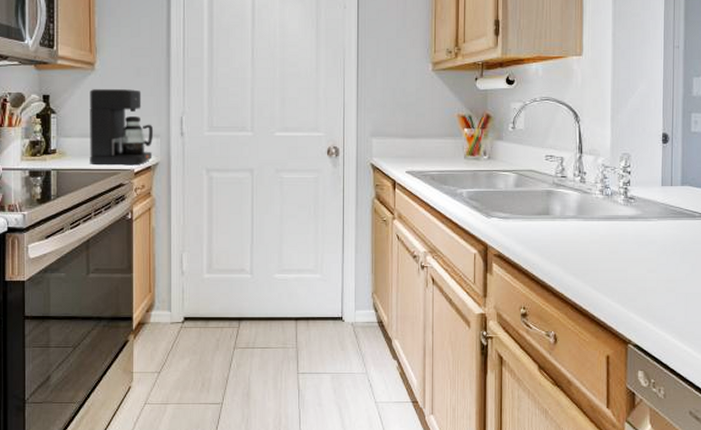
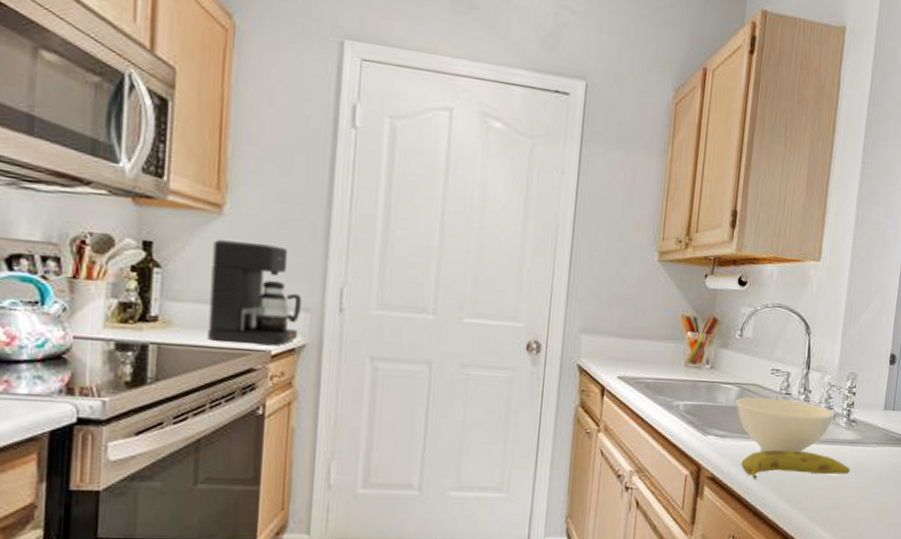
bowl: none [514,181,612,231] -> present [735,397,835,453]
fruit: none [525,227,633,255] -> present [741,450,850,479]

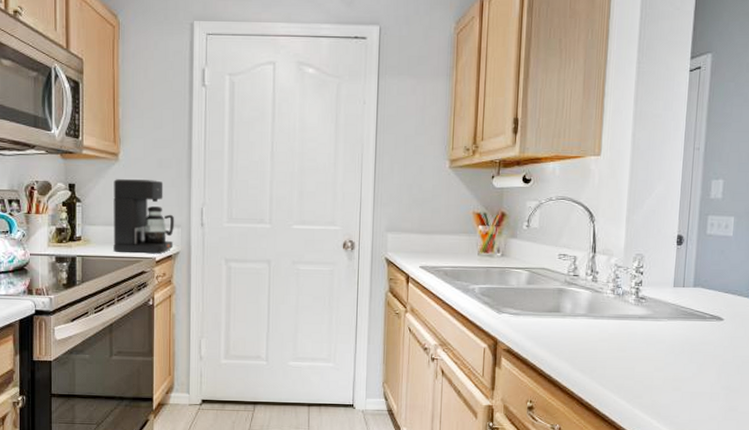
bowl: present [735,397,835,453] -> none [525,279,623,328]
fruit: present [741,450,850,479] -> none [534,325,642,351]

